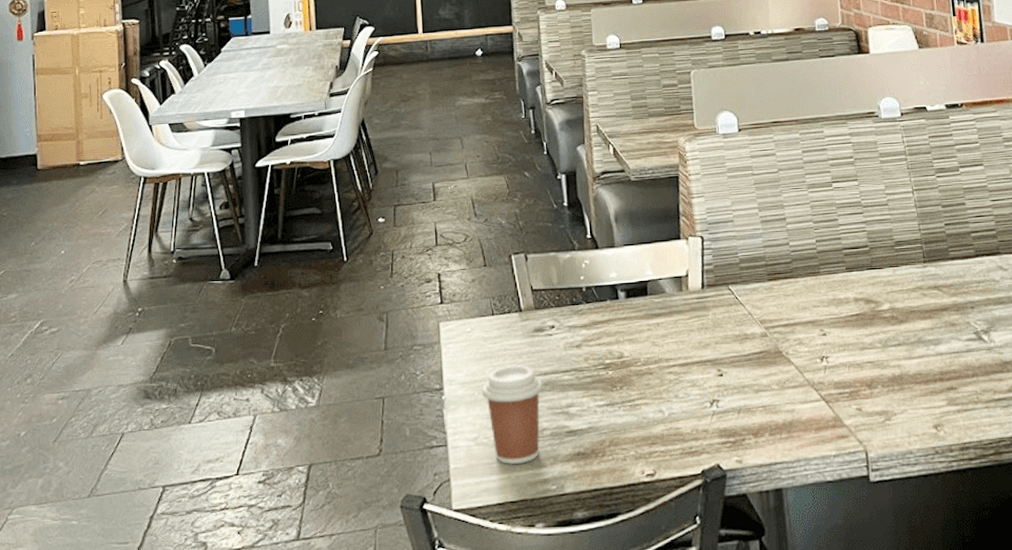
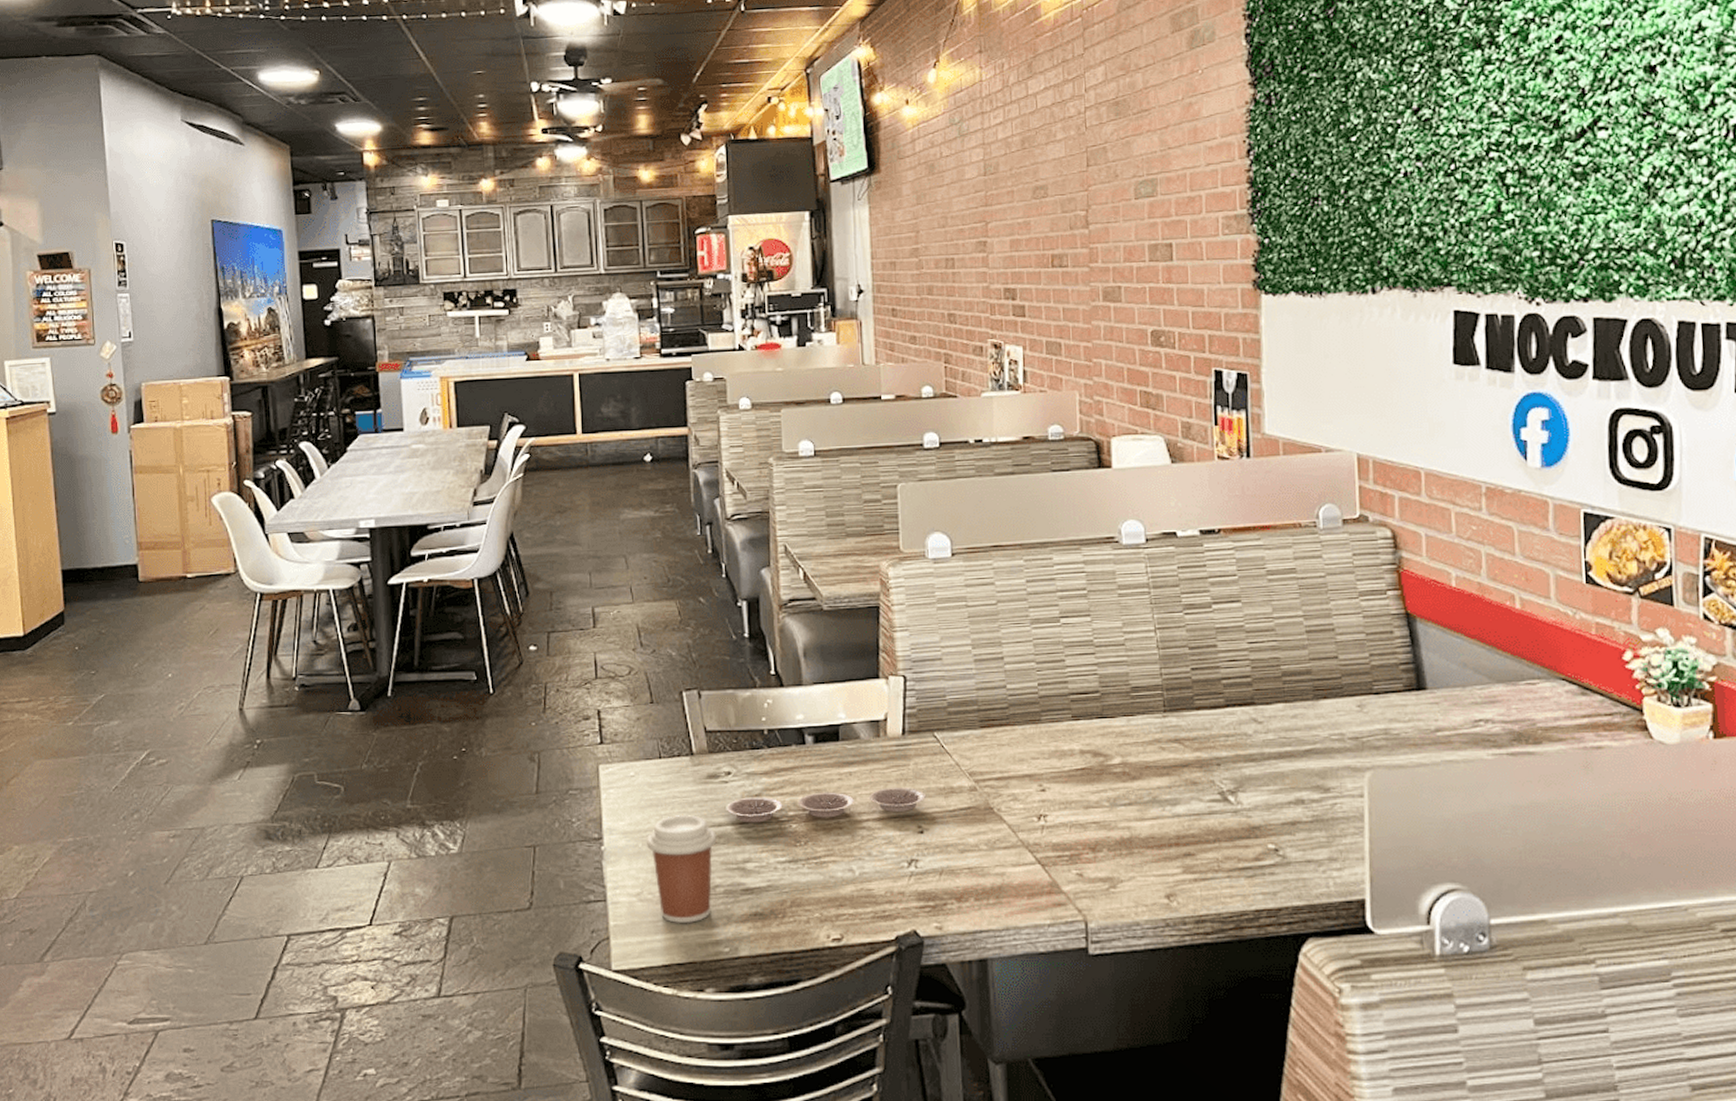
plate: none [551,335,724,371] -> present [726,788,926,823]

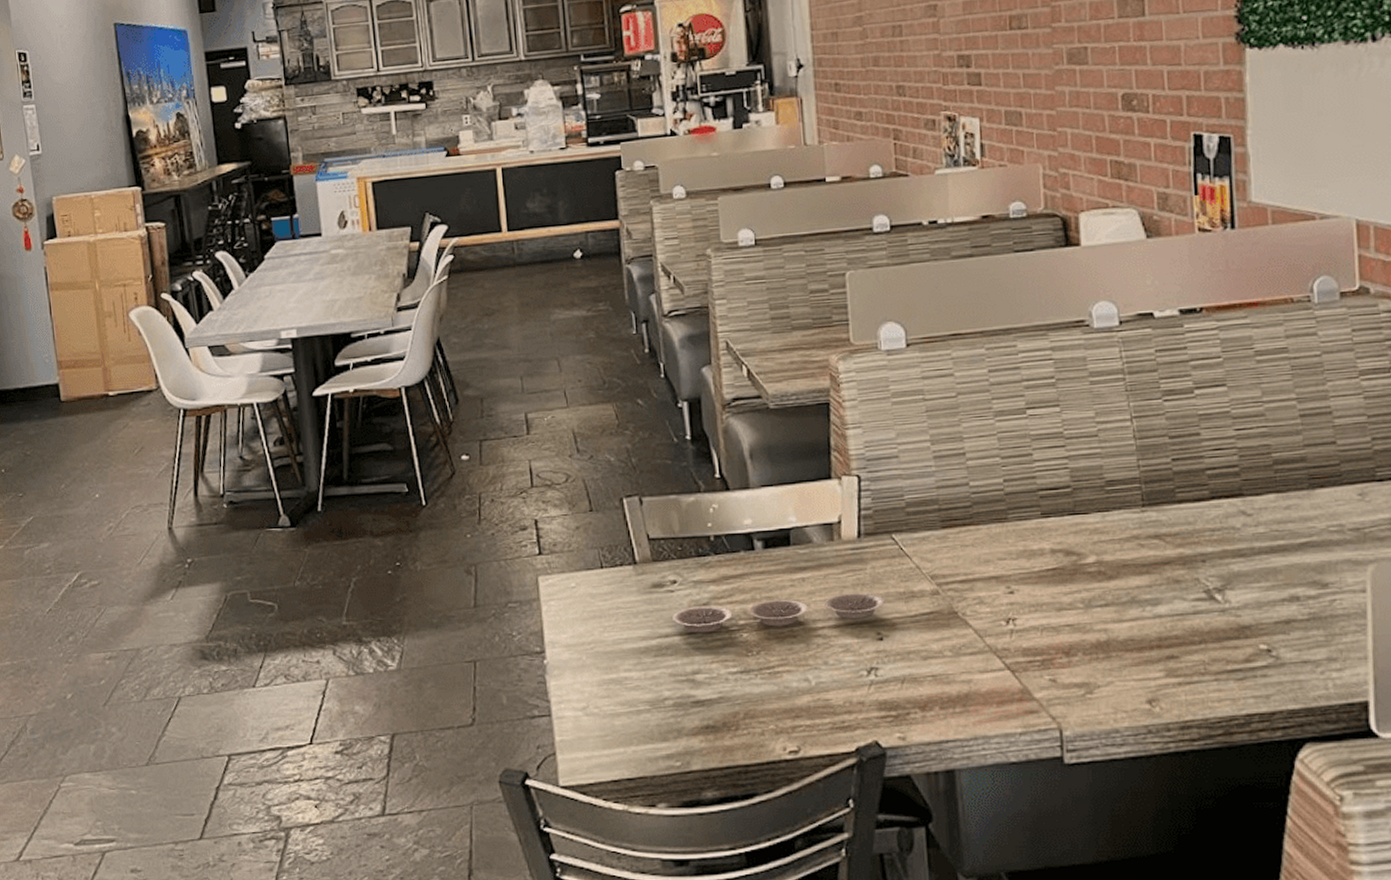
coffee cup: present [647,815,717,923] -> none [591,626,664,737]

